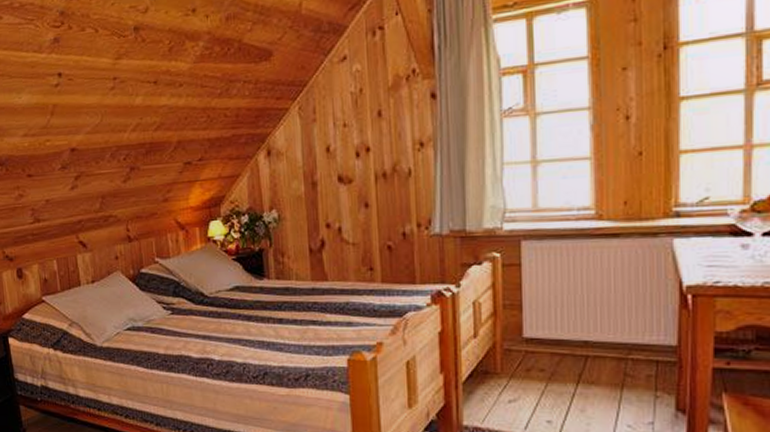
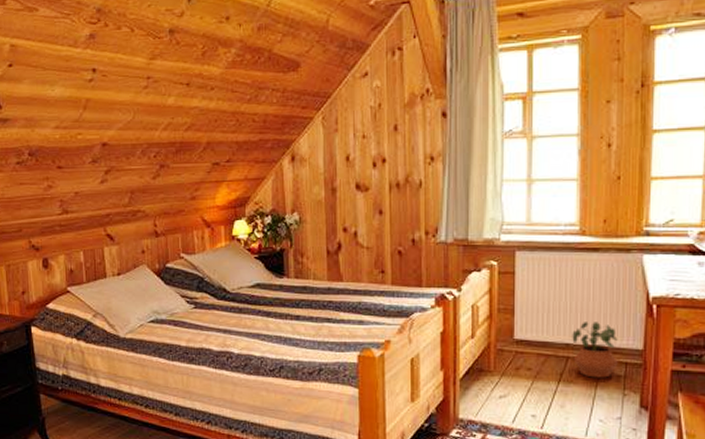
potted plant: none [591,316,647,378] -> present [572,322,618,378]

